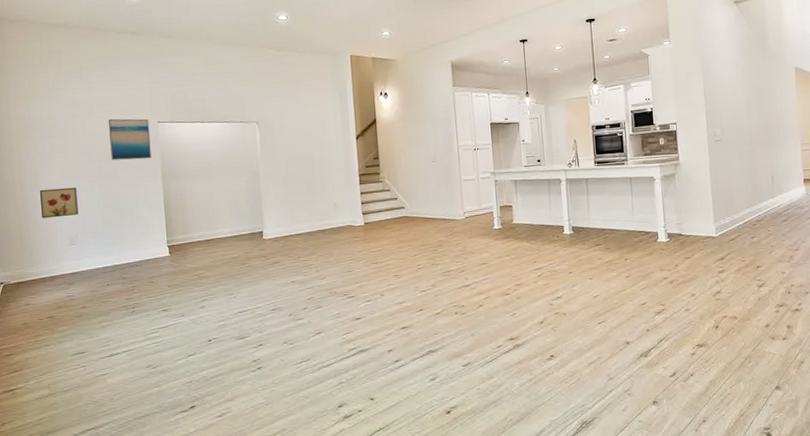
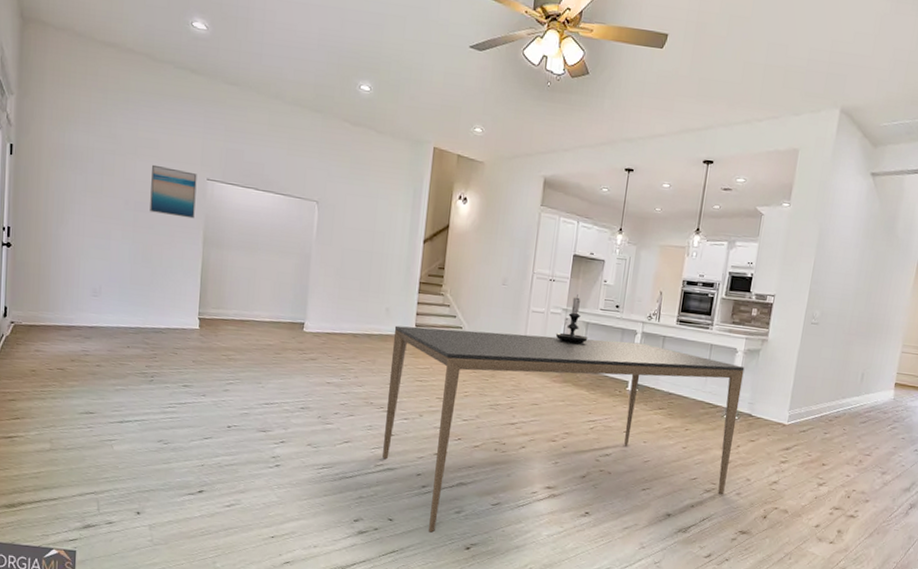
wall art: present [39,187,79,219] -> none [65,228,107,265]
dining table: none [344,189,674,404] -> present [382,325,745,533]
candle holder: none [489,157,519,202] -> present [555,294,588,344]

